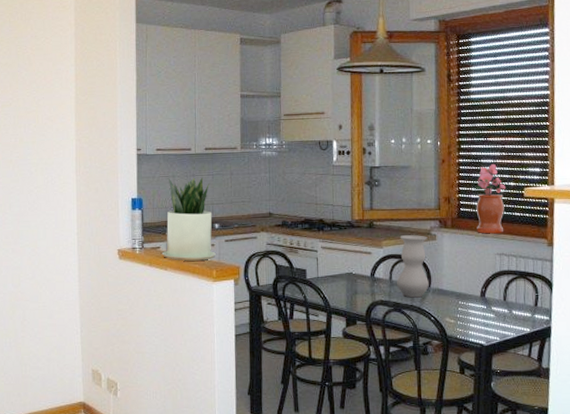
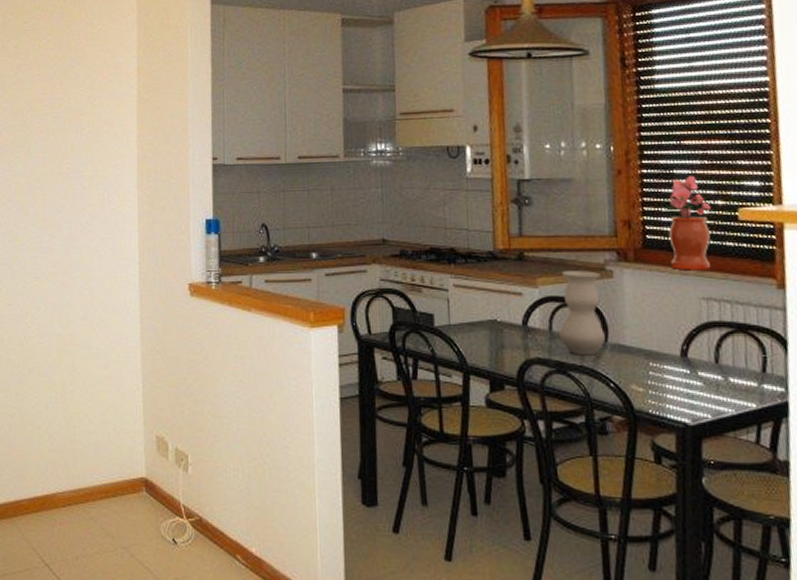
planter: present [162,177,217,261] -> none [244,193,315,300]

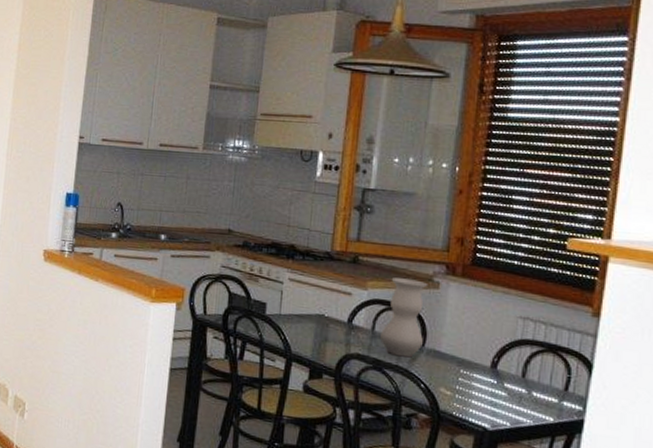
potted flower: present [666,175,711,271] -> none [496,202,542,293]

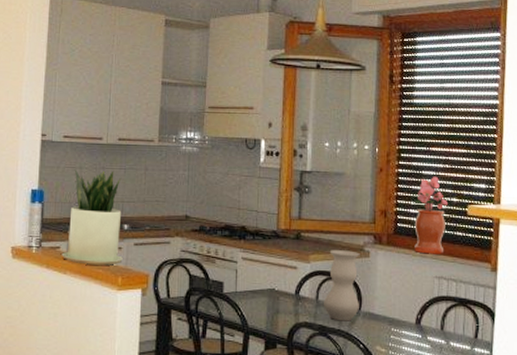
planter: none [94,174,160,276] -> present [61,169,124,265]
potted flower: none [496,202,542,293] -> present [414,176,447,255]

